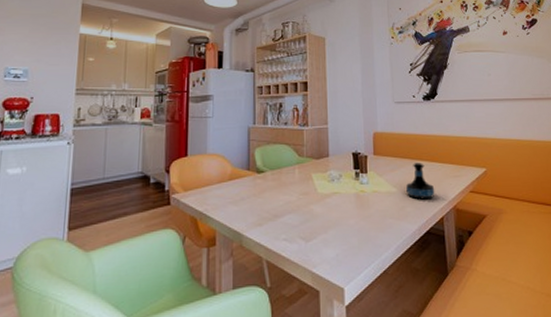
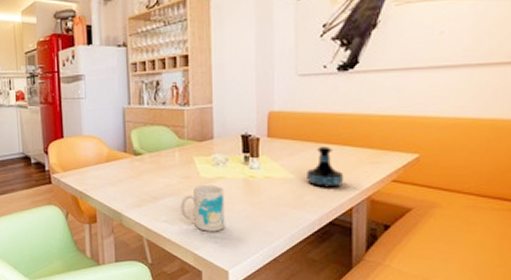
mug: none [300,200,340,248] -> present [180,184,225,232]

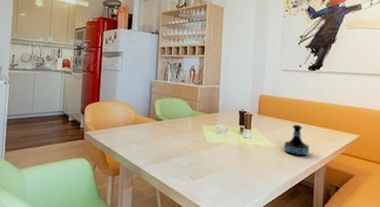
mug: present [180,184,225,232] -> none [189,147,224,187]

